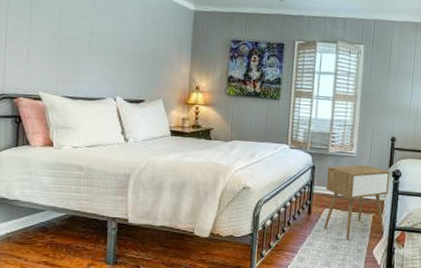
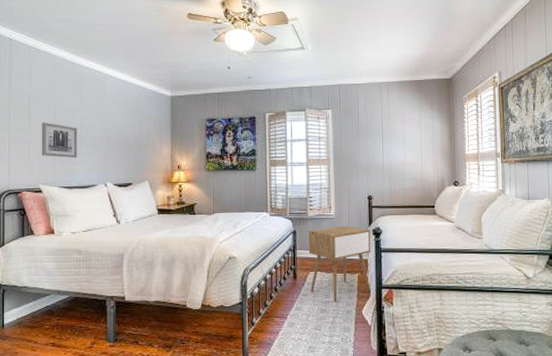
wall art: none [43,22,87,66] -> present [41,122,78,158]

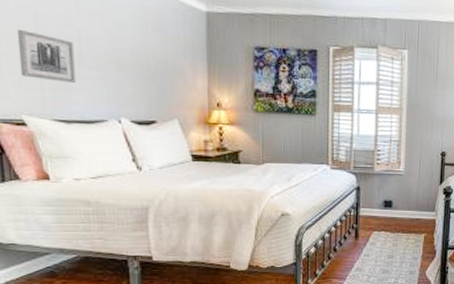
nightstand: present [308,225,371,303] -> none [373,183,441,263]

